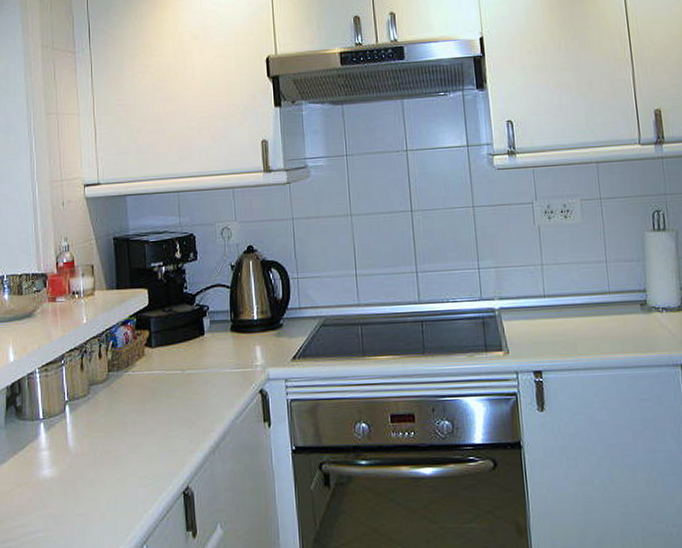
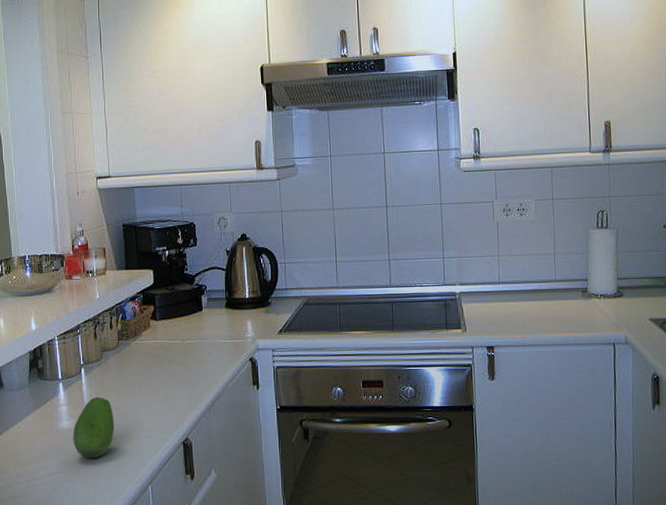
fruit: none [55,438,104,514] -> present [73,396,115,459]

